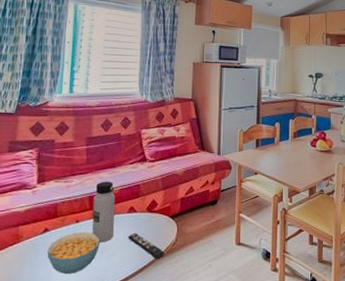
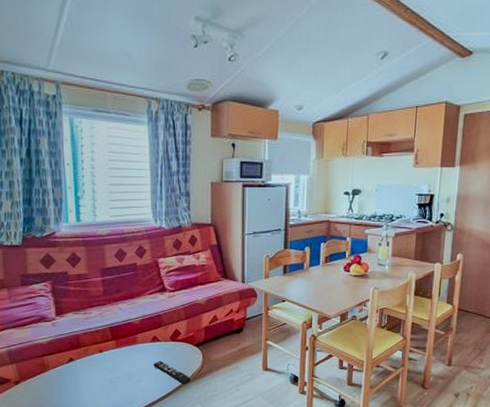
cereal bowl: present [47,231,100,275] -> none [75,360,126,399]
water bottle: present [92,181,116,243] -> none [115,312,139,370]

